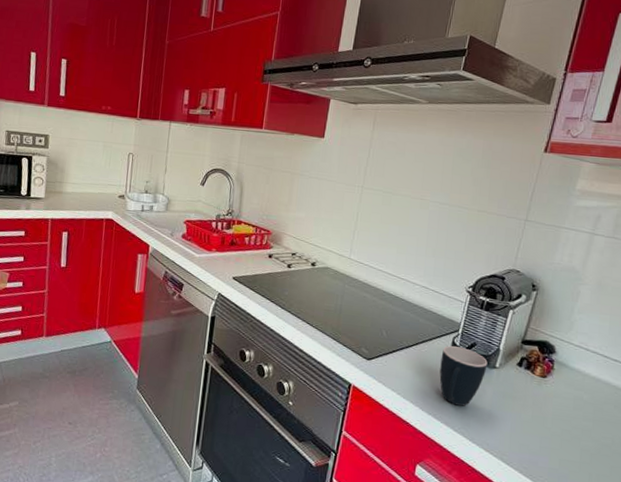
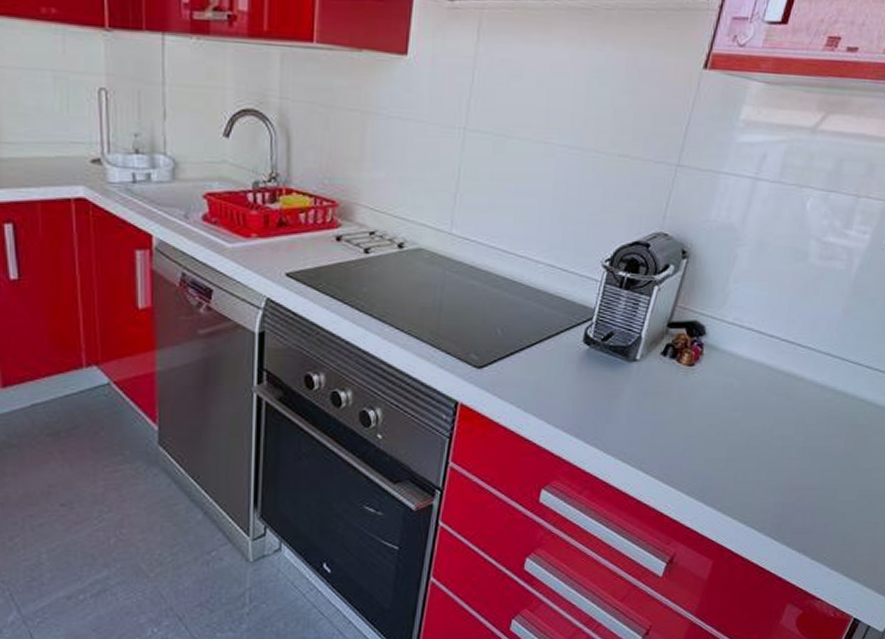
mug: present [439,346,488,407] -> none [568,339,627,412]

